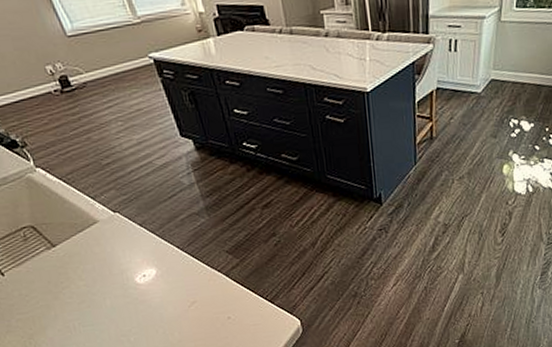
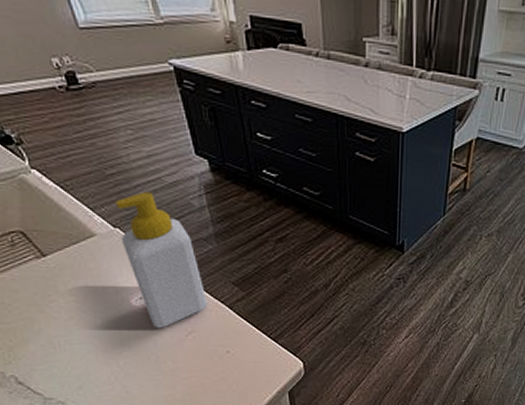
soap bottle: none [112,176,206,303] -> present [115,192,208,329]

